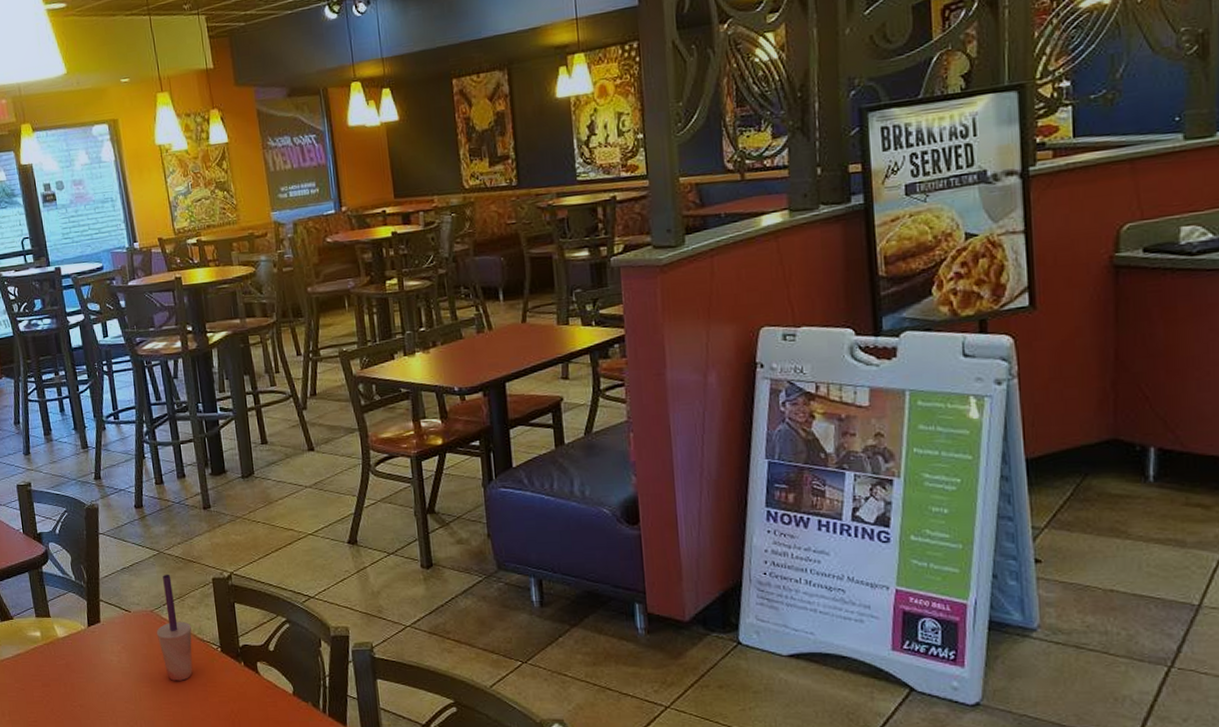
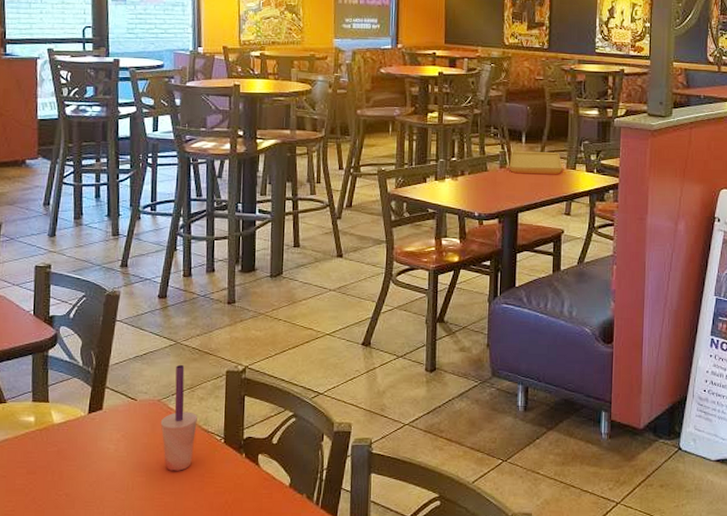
tray: none [487,307,552,338] -> present [509,151,562,175]

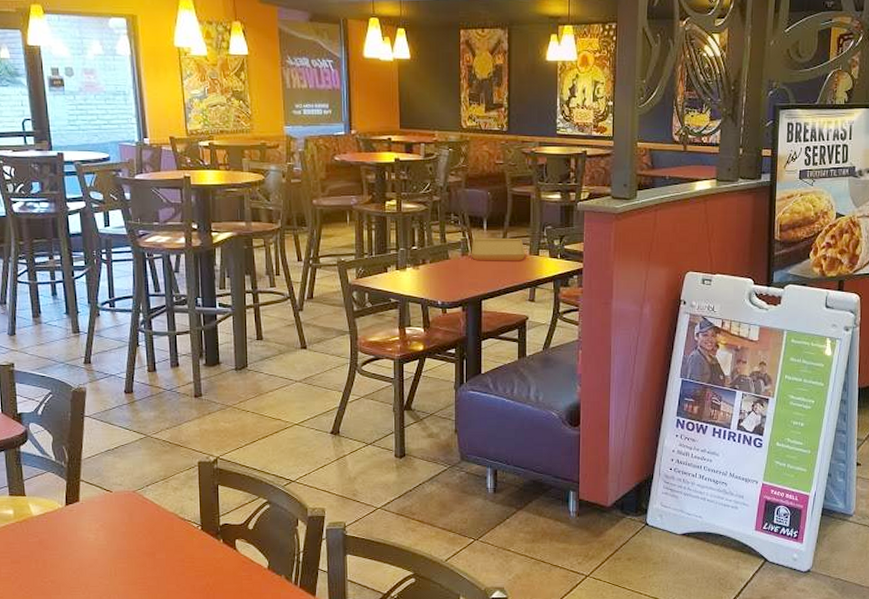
beverage cup: present [160,364,197,472] -> none [137,456,173,558]

